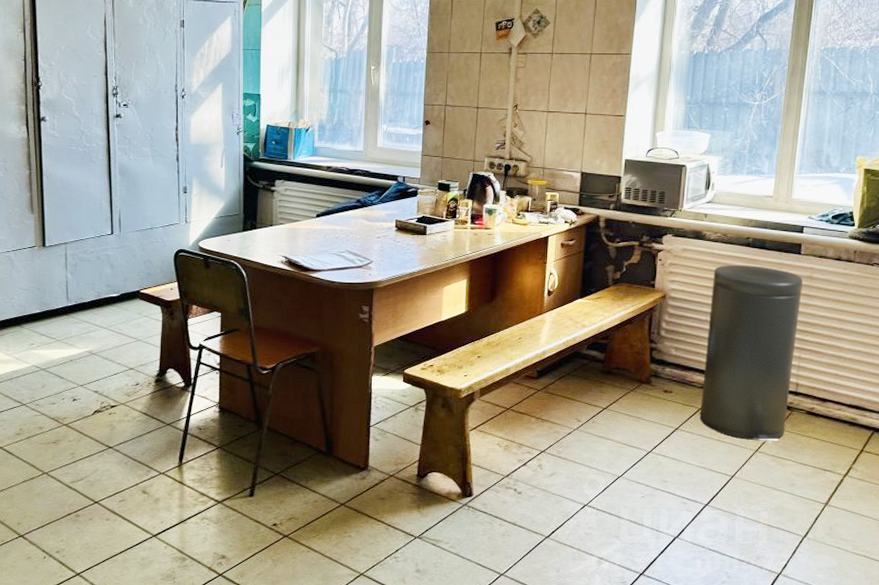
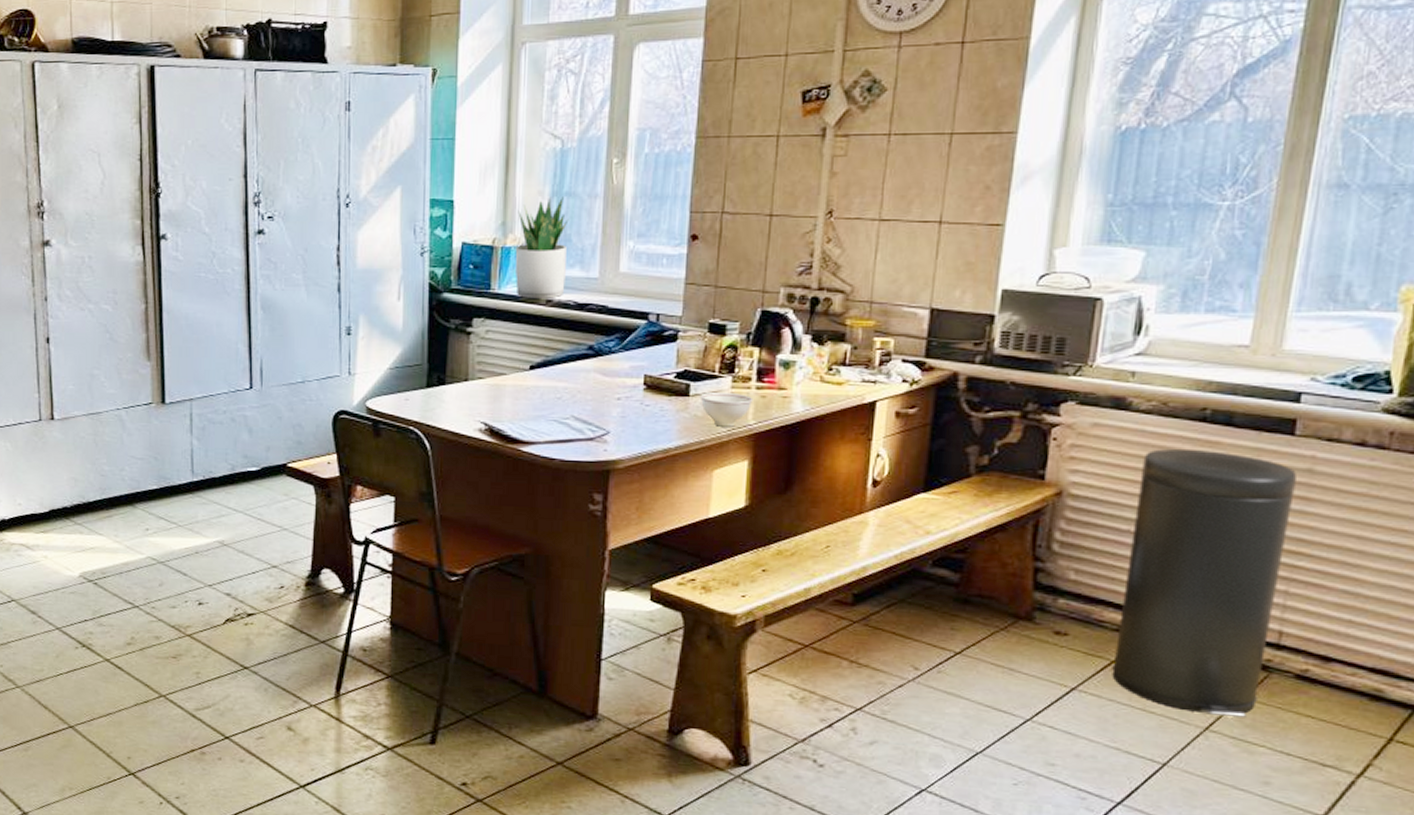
planter: none [304,93,342,167] -> present [515,197,569,300]
bowl: none [433,231,469,256] -> present [699,391,754,427]

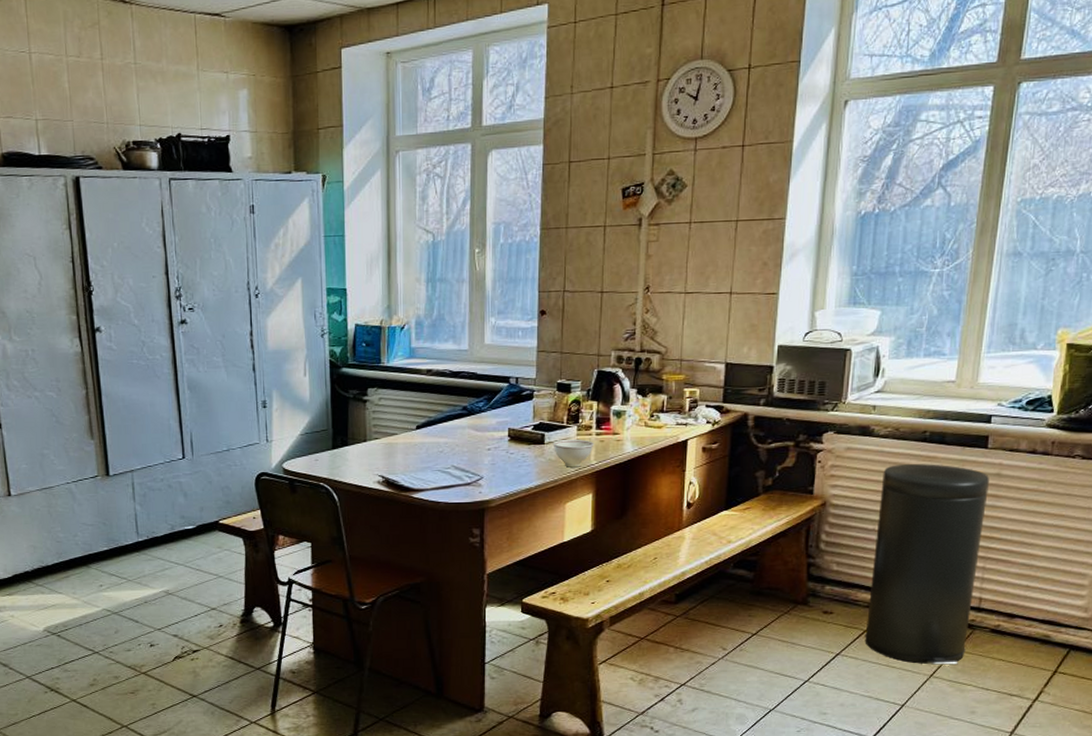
planter: present [515,197,569,300] -> none [399,282,442,370]

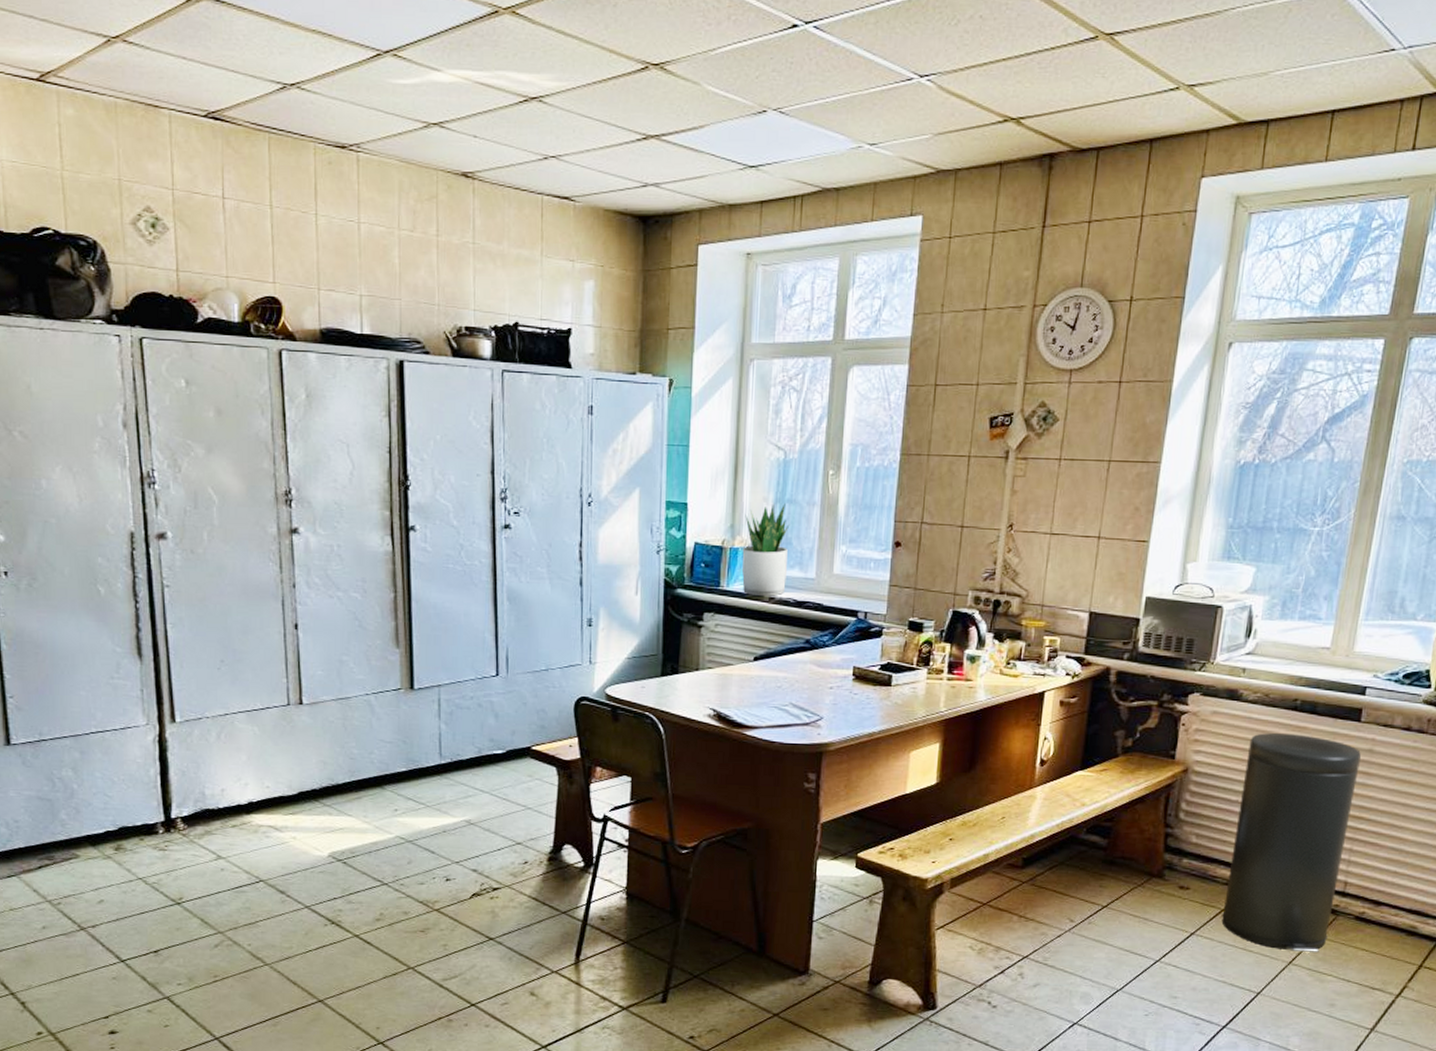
planter: none [399,282,442,370] -> present [742,503,790,597]
bowl: present [552,439,594,468] -> none [900,682,945,714]

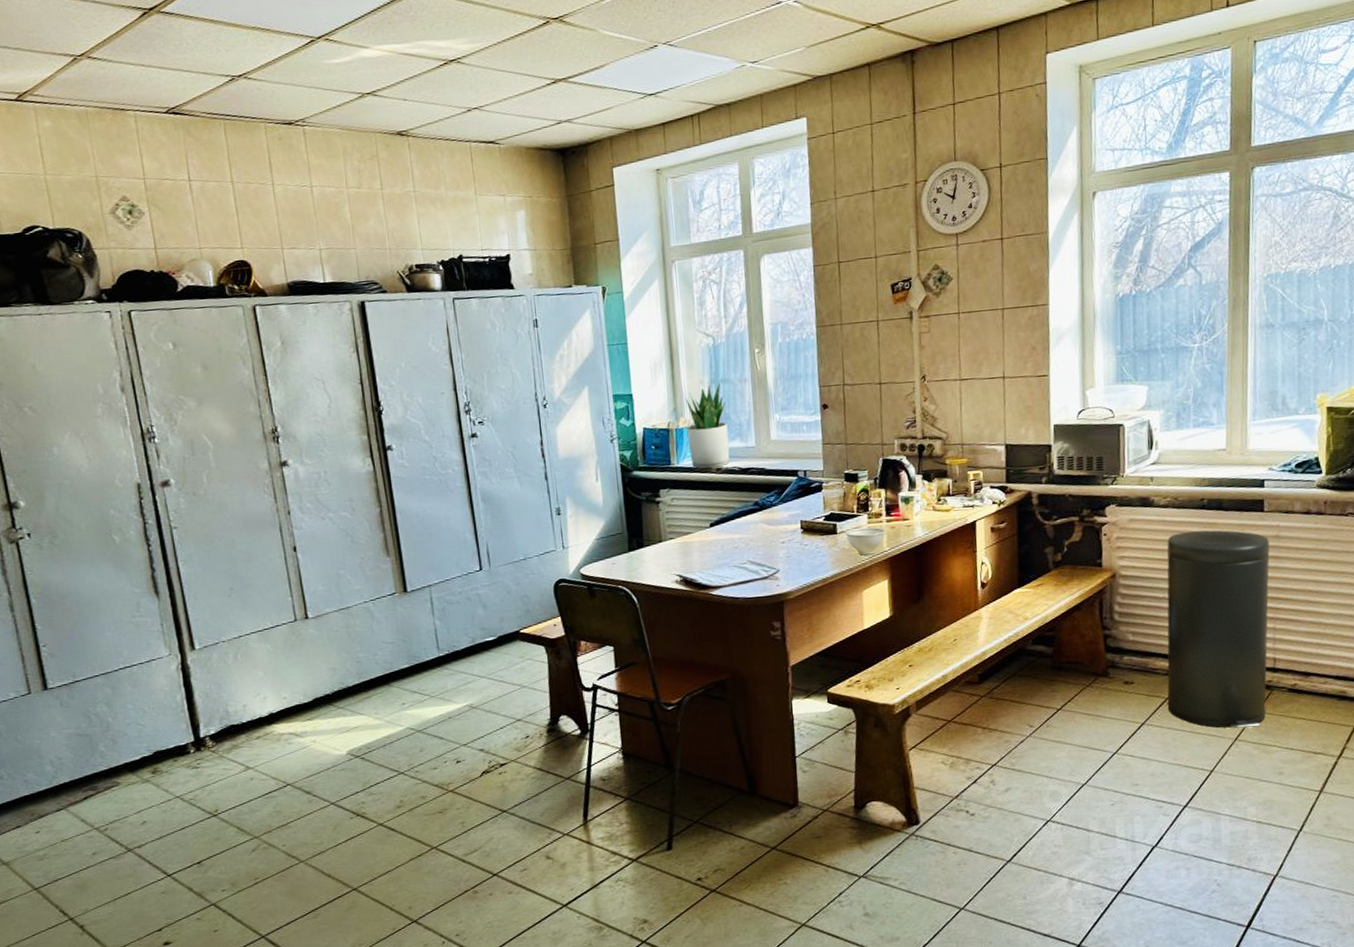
bowl: none [900,682,945,714] -> present [845,527,886,556]

